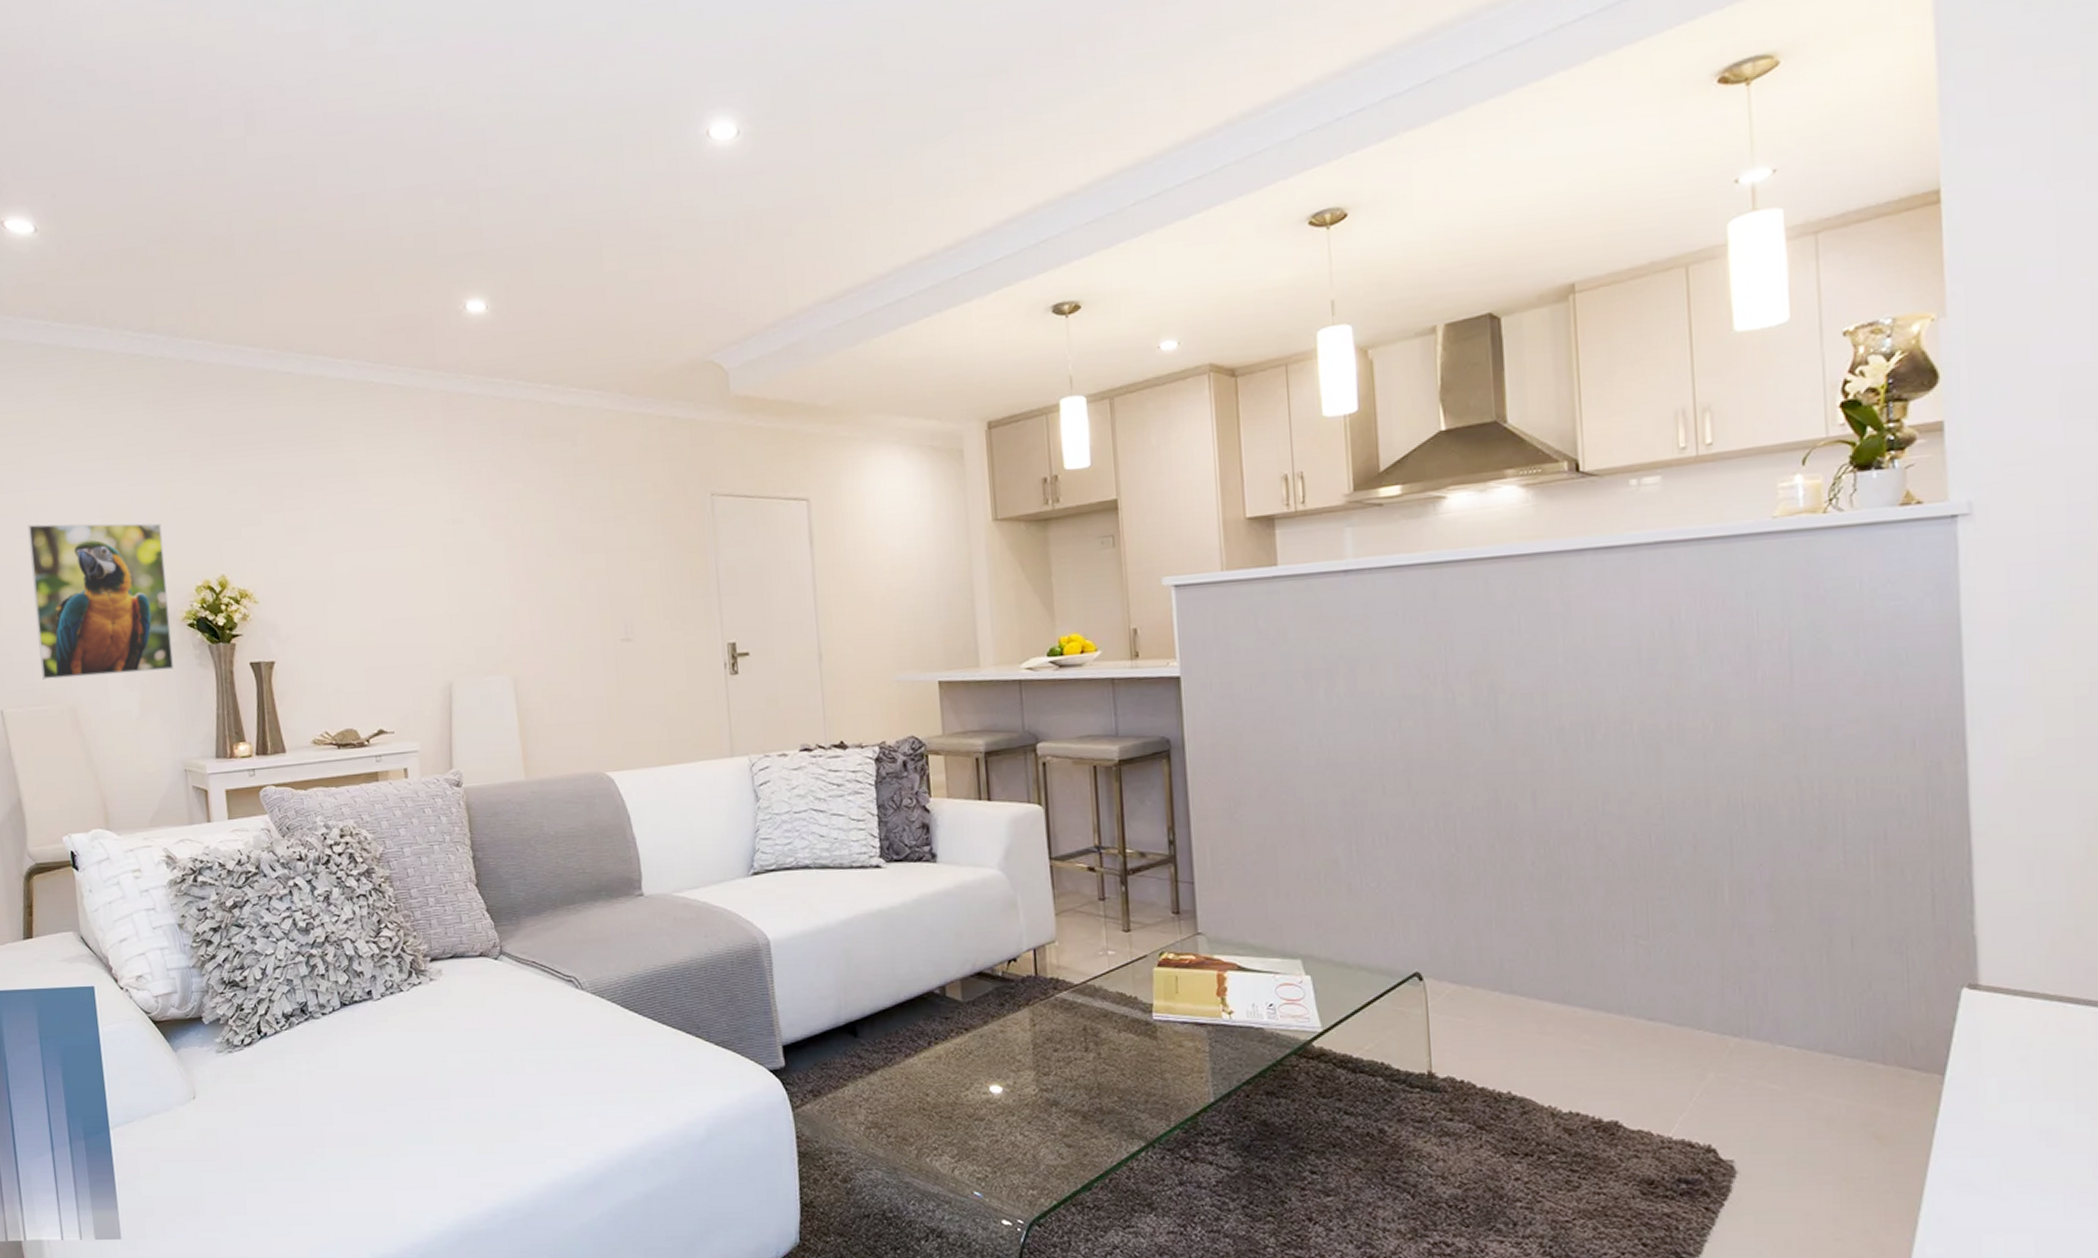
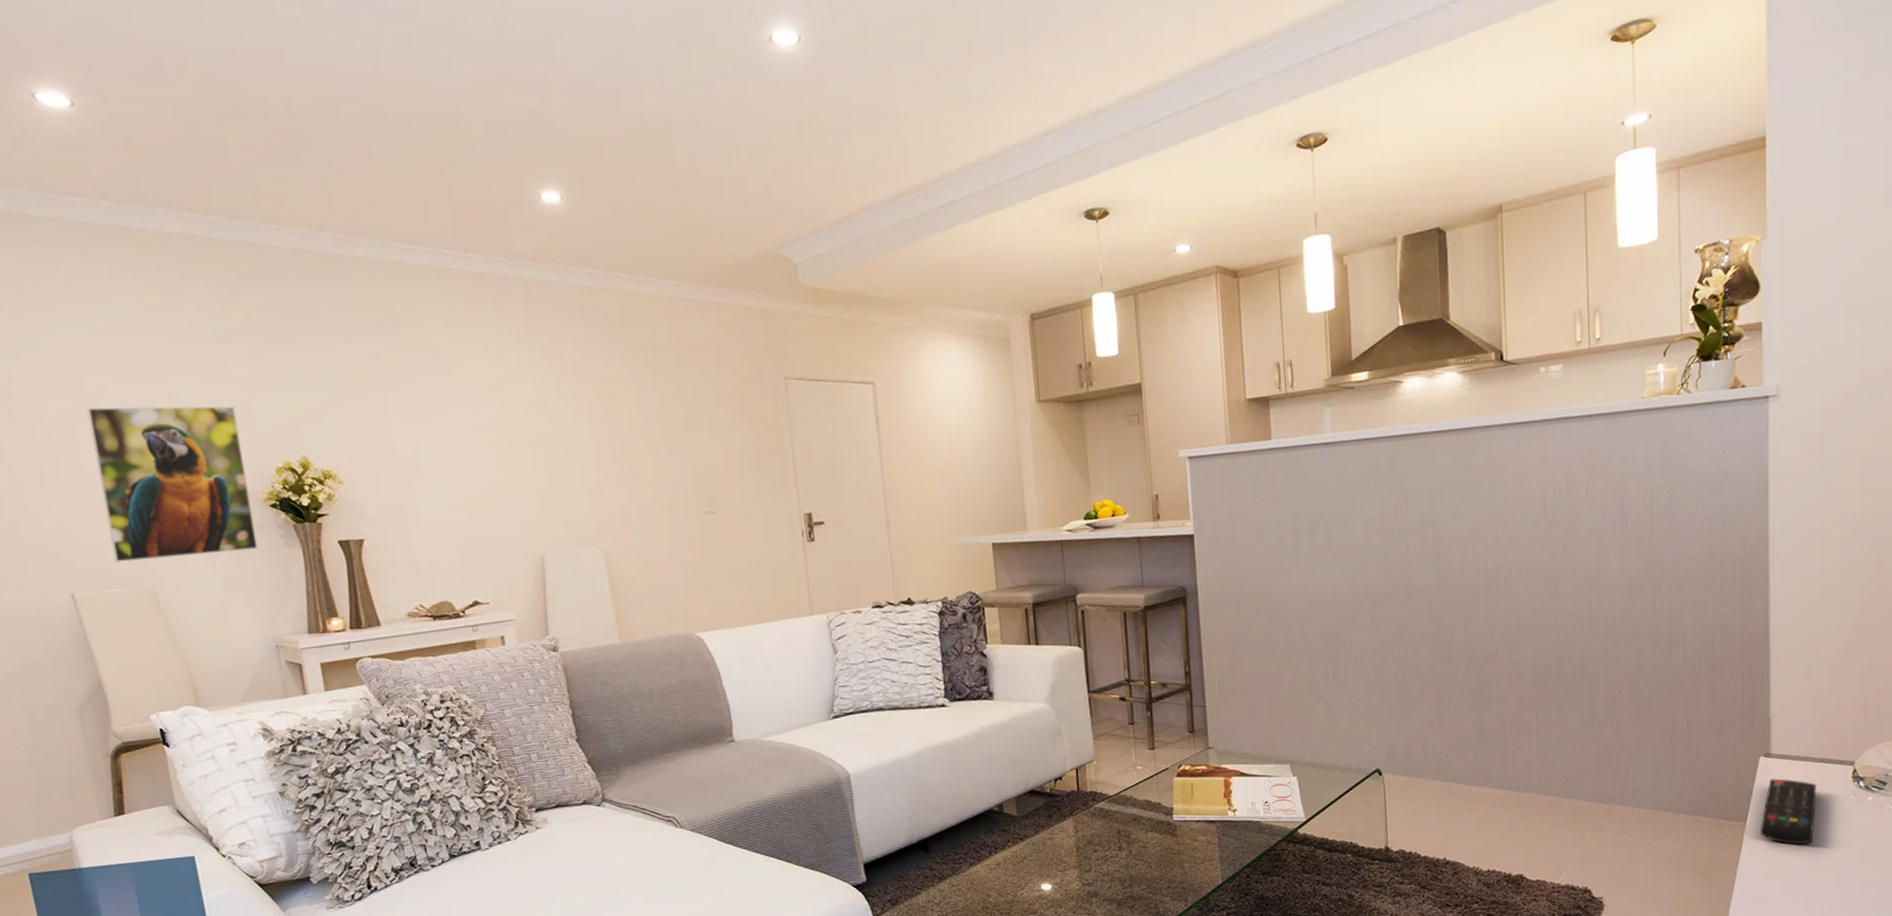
remote control: none [1966,1019,2051,1112] -> present [1760,778,1816,845]

